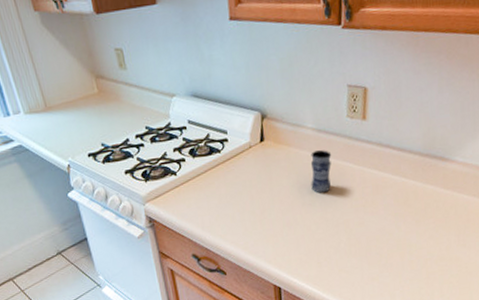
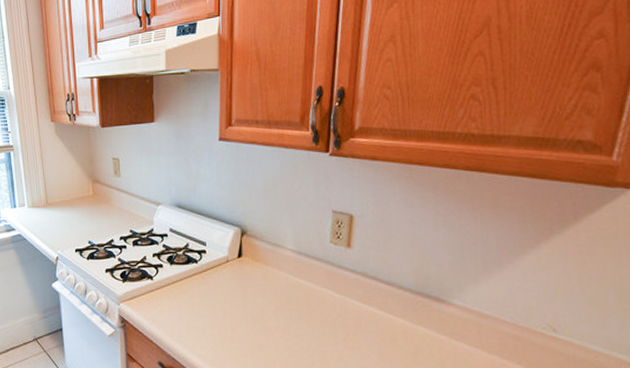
jar: present [310,150,332,193] -> none [287,273,312,318]

